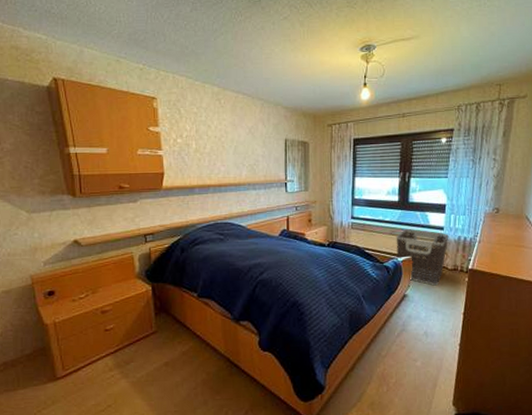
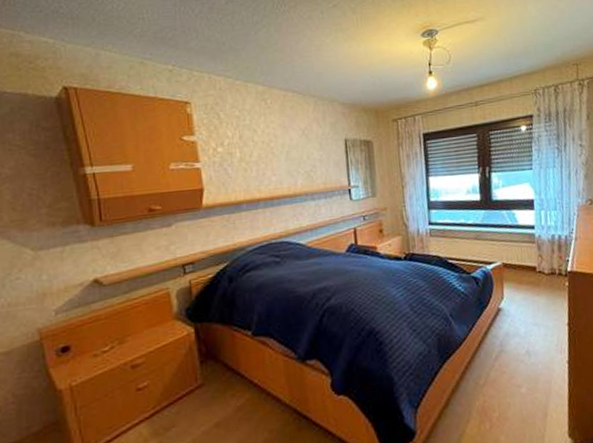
clothes hamper: present [396,229,449,286] -> none [481,231,542,295]

